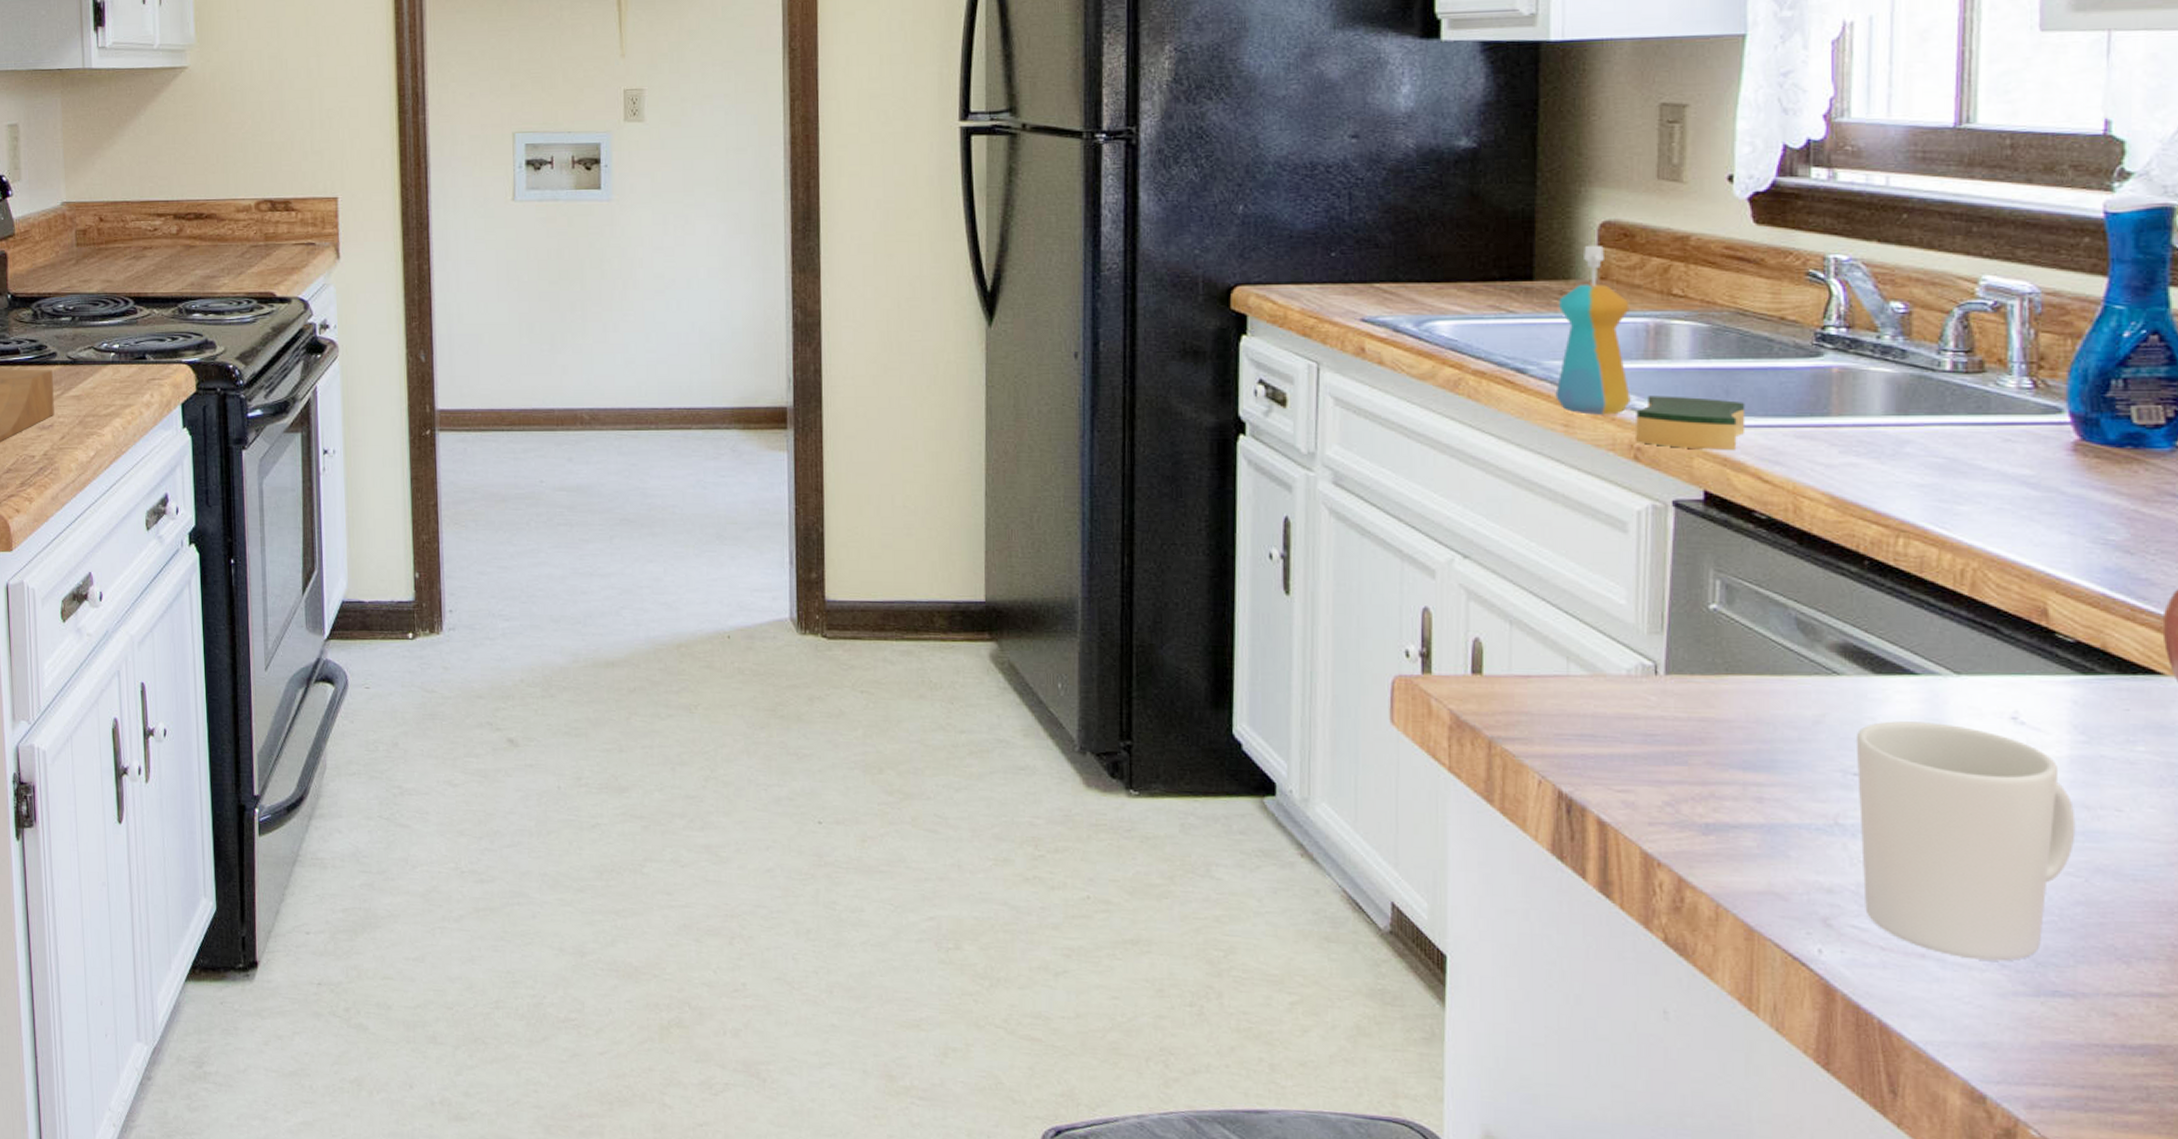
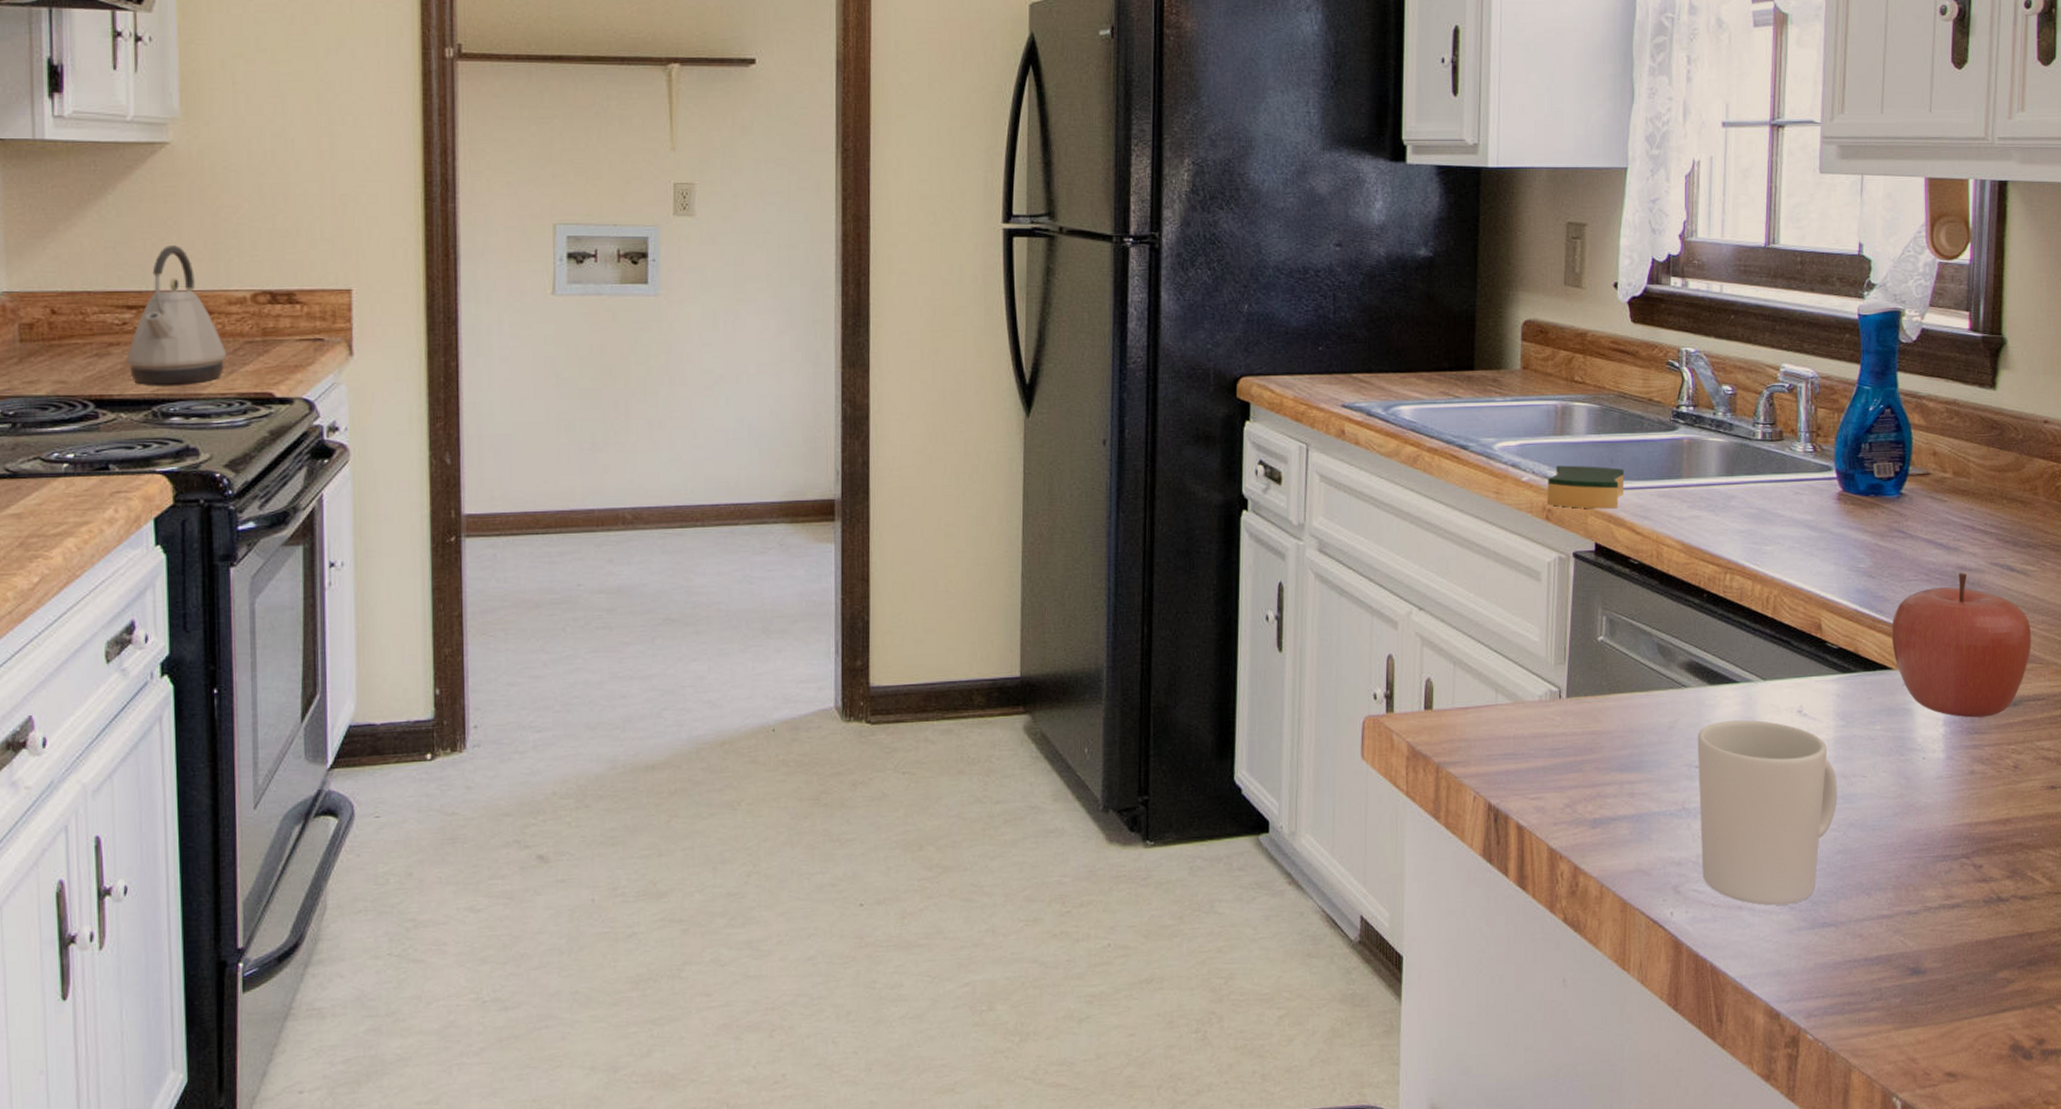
kettle: none [157,159,236,286] -> present [126,245,227,387]
soap dispenser: present [1555,245,1631,415] -> none [1489,340,1544,483]

